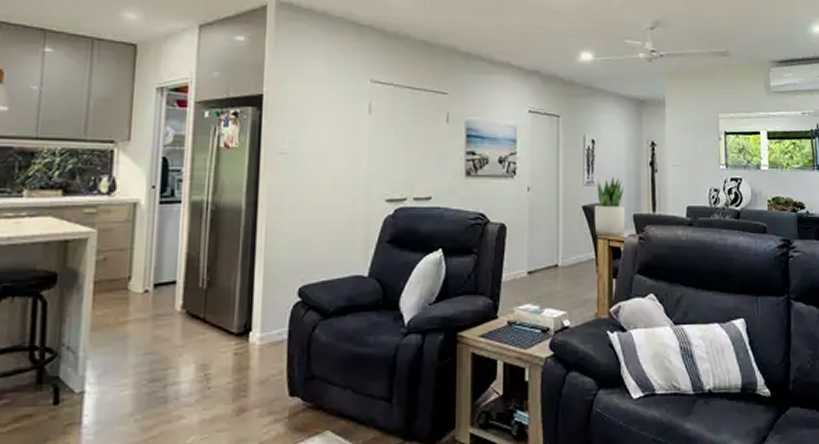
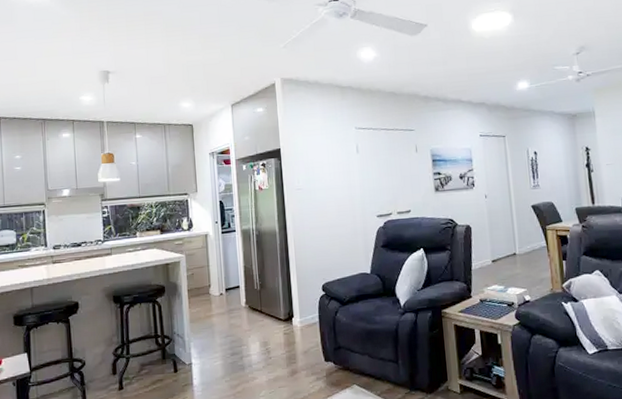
planter: present [594,176,625,236] -> none [541,179,569,228]

